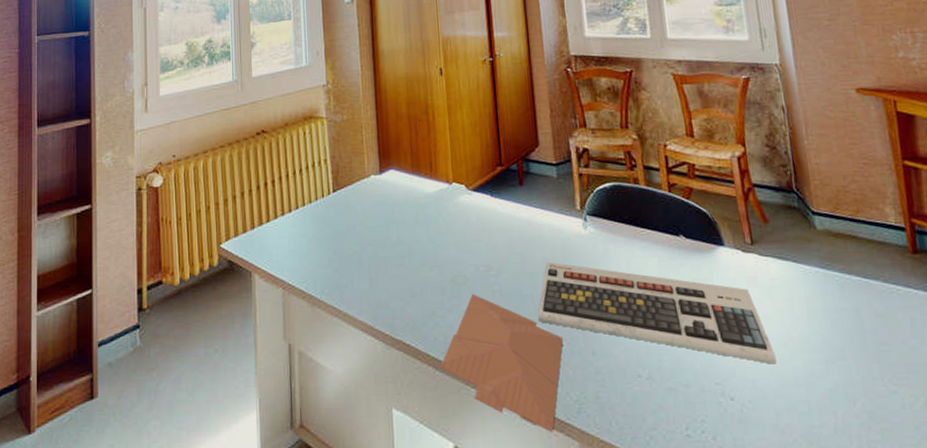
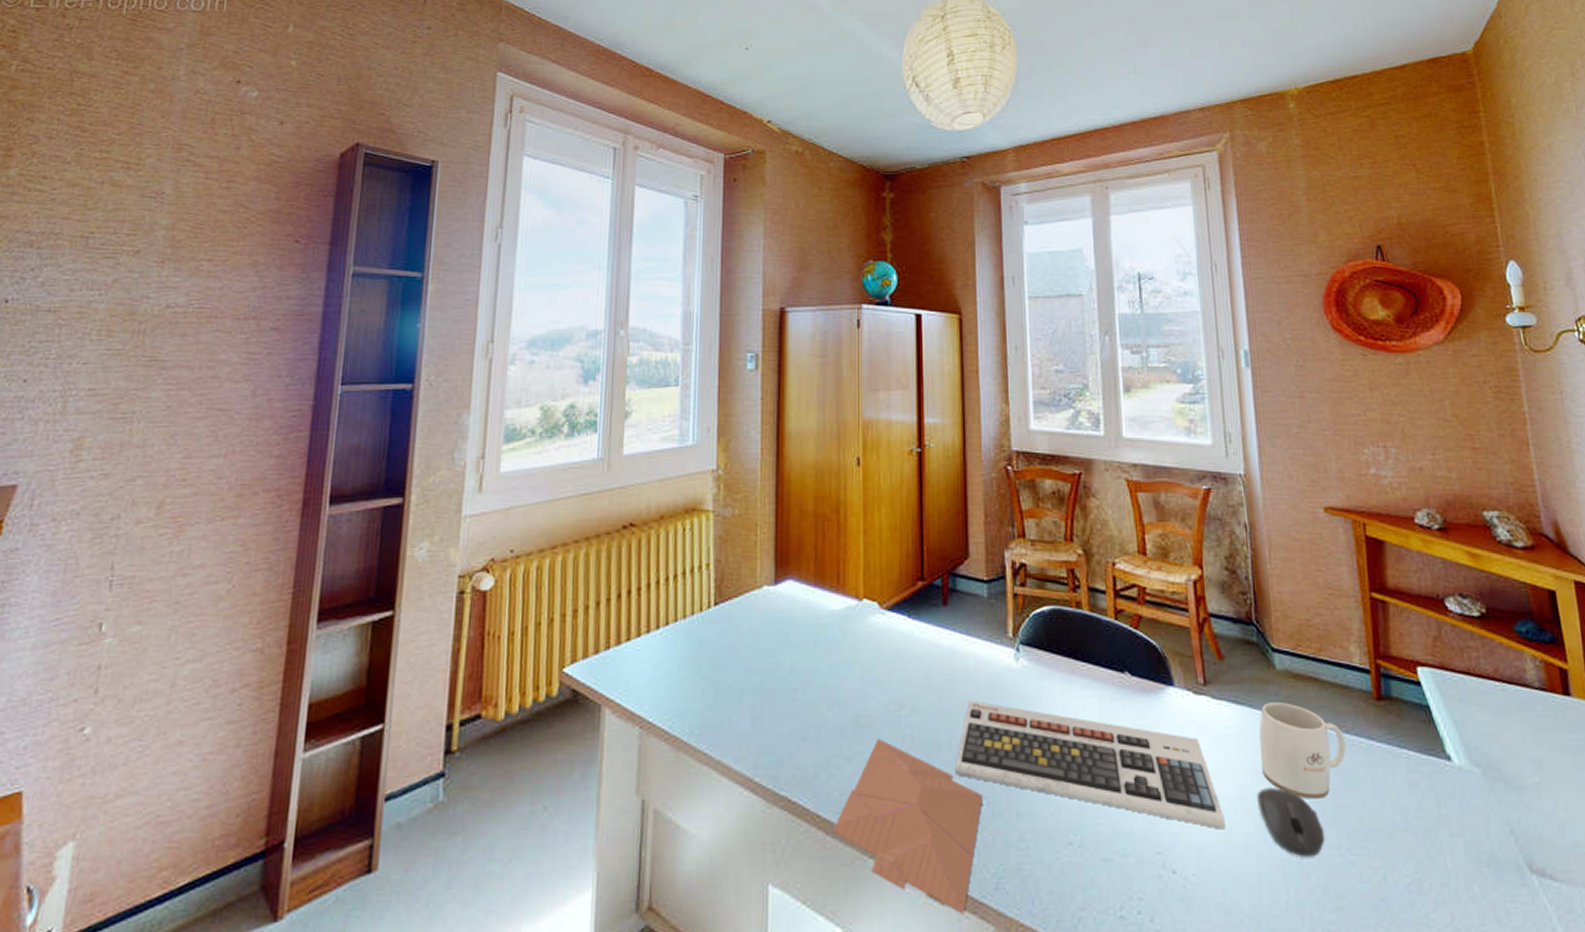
mug: none [803,257,886,338] -> present [1259,702,1347,799]
computer mouse: none [804,329,869,387] -> present [1257,787,1325,857]

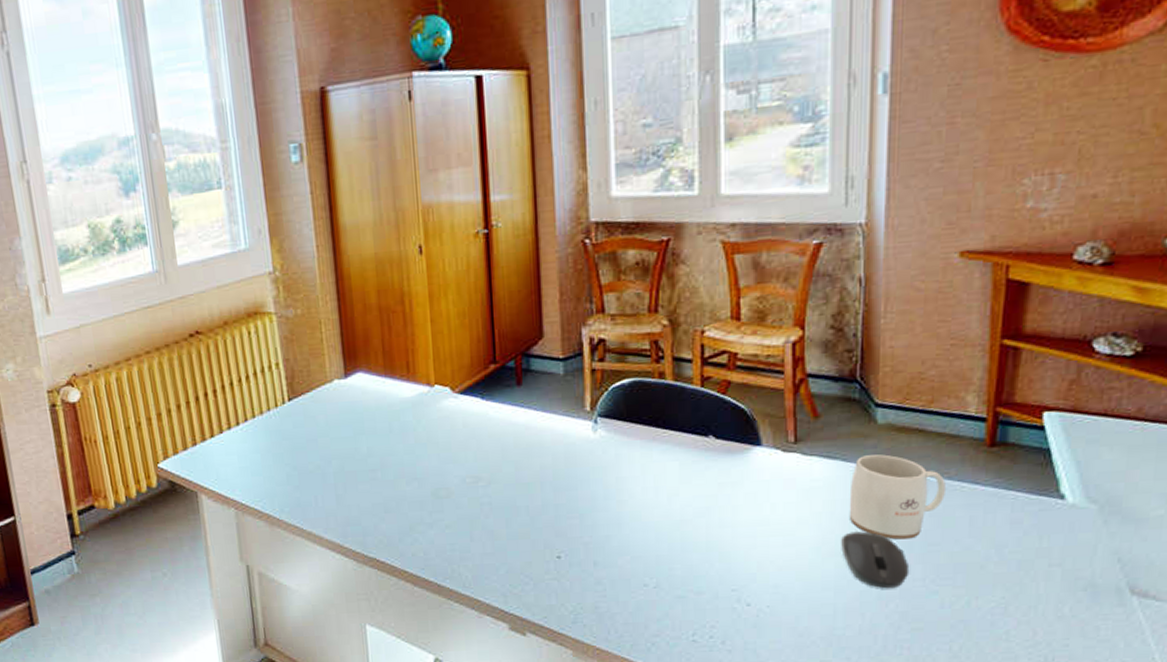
papers: present [833,738,983,914] -> none [419,506,561,642]
computer keyboard: present [955,700,1226,830] -> none [533,469,805,569]

